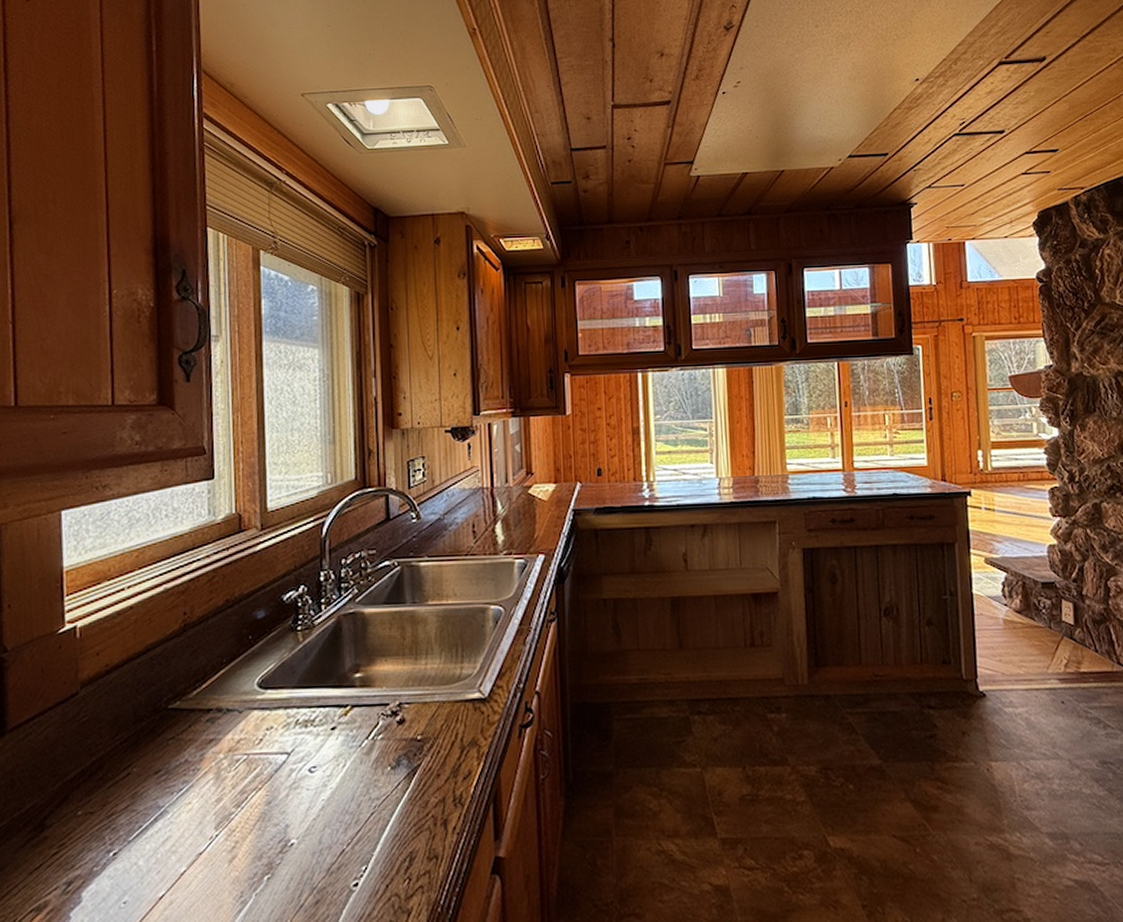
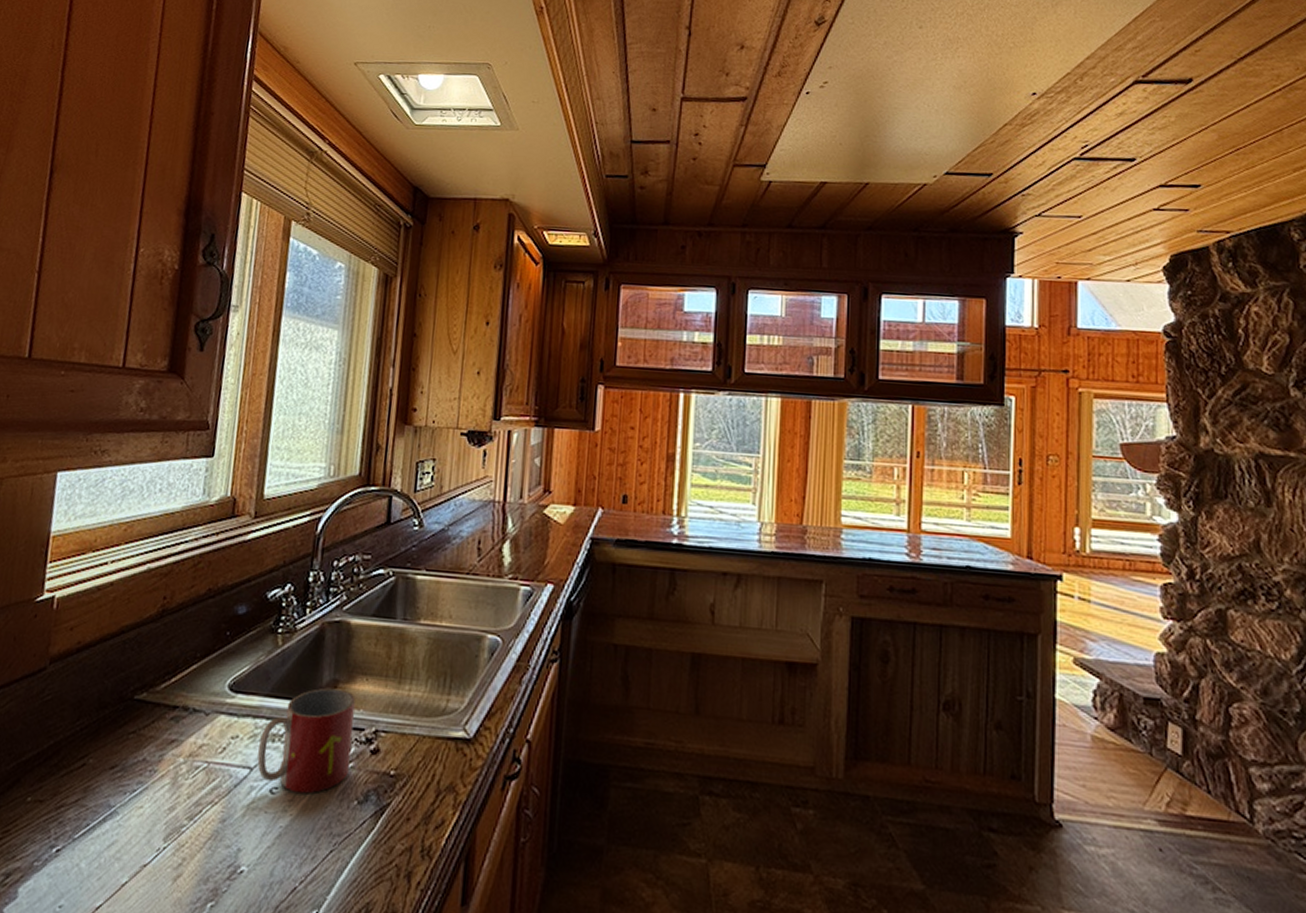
mug: none [294,672,379,769] -> present [257,687,356,794]

